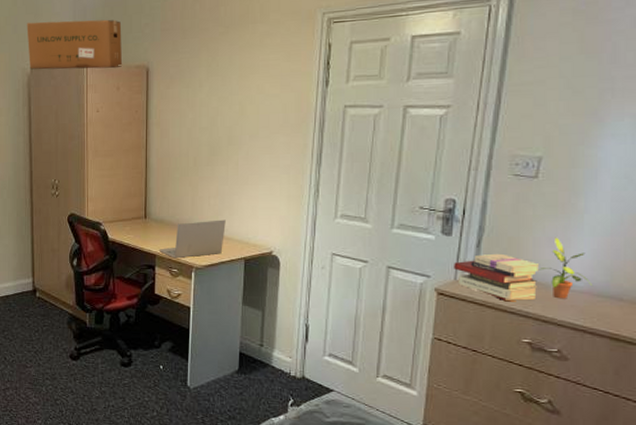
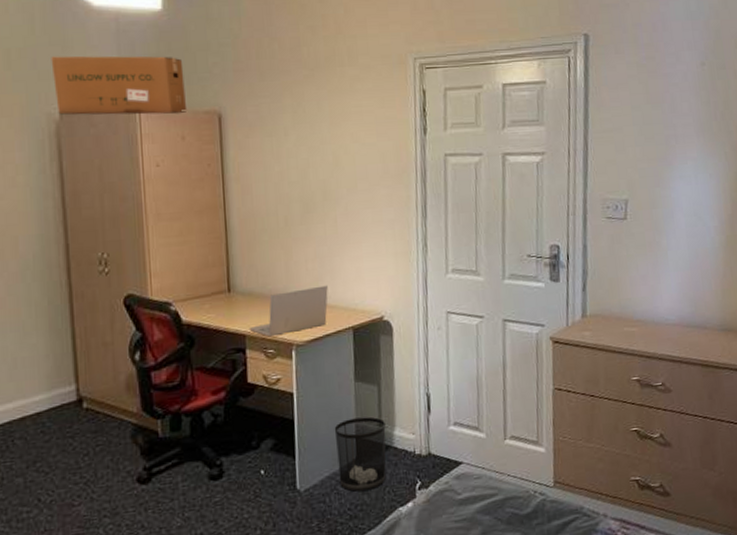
waste bin: none [221,336,266,398] -> present [334,416,386,492]
books: present [454,253,539,302] -> none [564,295,639,342]
potted plant: present [537,237,592,299] -> none [636,274,681,334]

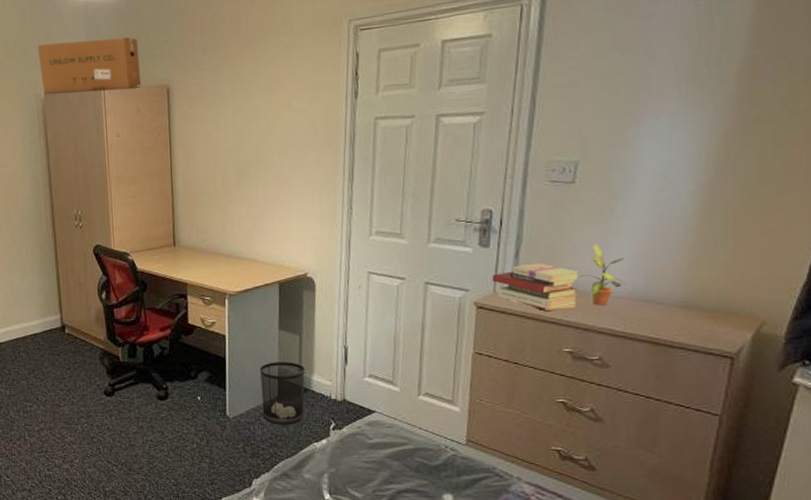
laptop: present [248,285,328,337] -> none [190,243,258,286]
books: none [564,295,639,342] -> present [493,263,578,312]
potted plant: none [636,274,681,334] -> present [576,243,632,306]

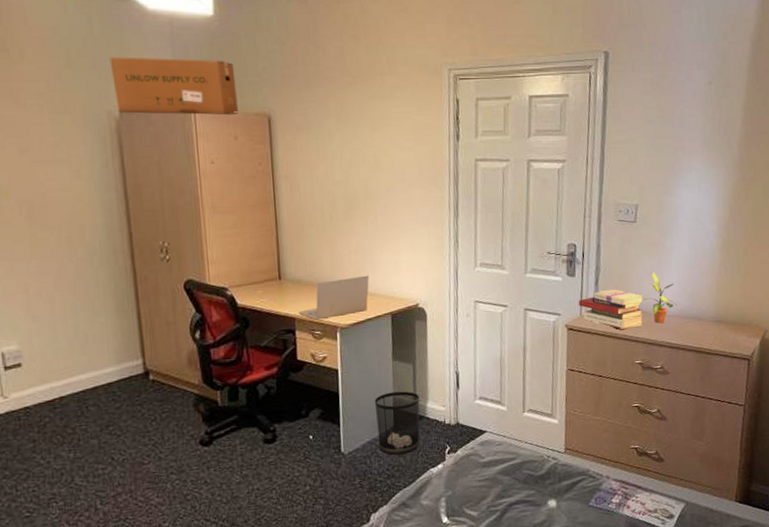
laptop: none [190,243,258,286] -> present [298,275,369,320]

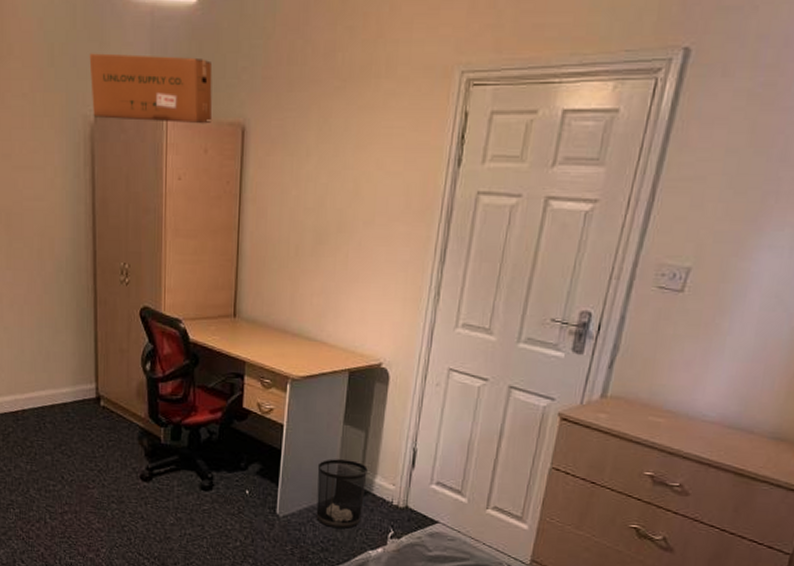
laptop: present [298,275,369,320] -> none [249,323,330,367]
books: present [579,289,643,330] -> none [581,376,672,431]
potted plant: present [641,272,680,324] -> none [669,360,725,430]

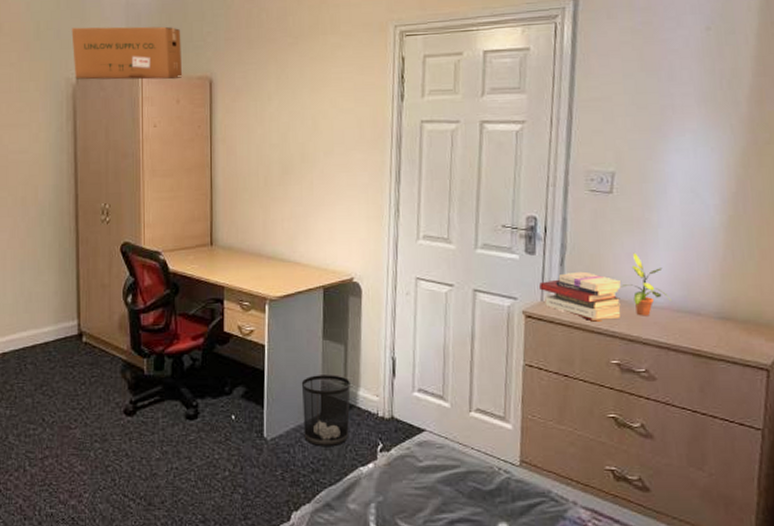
books: none [581,376,672,431] -> present [539,271,621,322]
potted plant: none [669,360,725,430] -> present [619,252,671,316]

